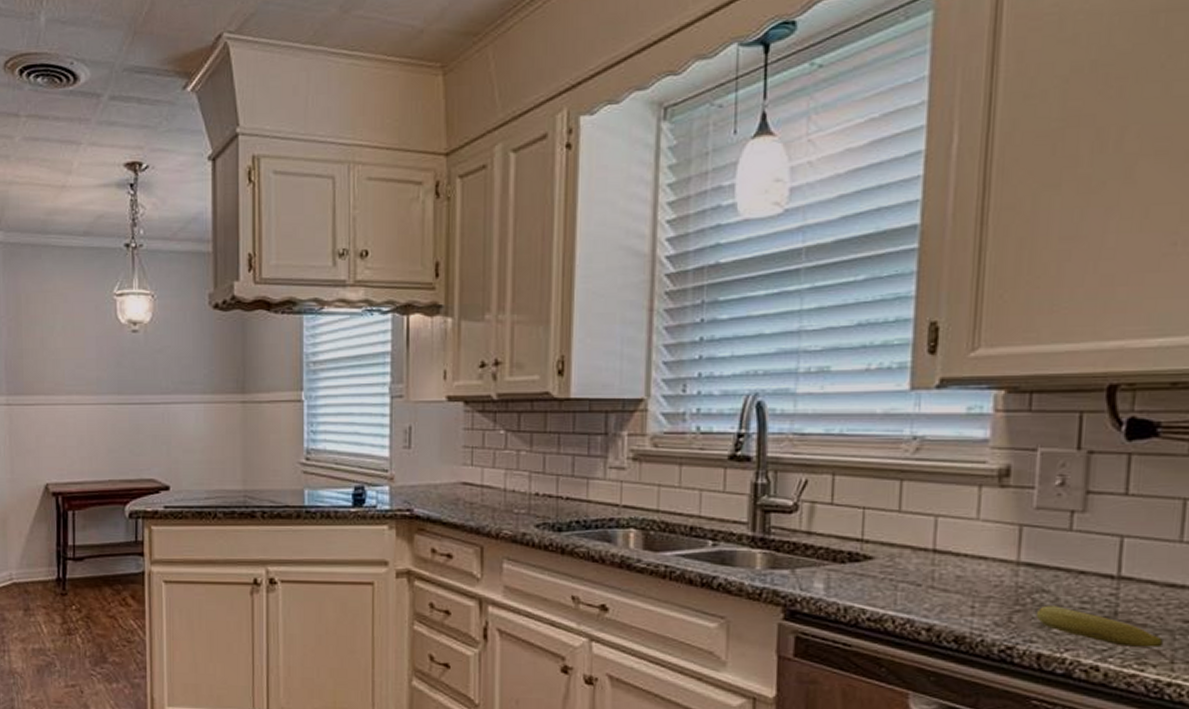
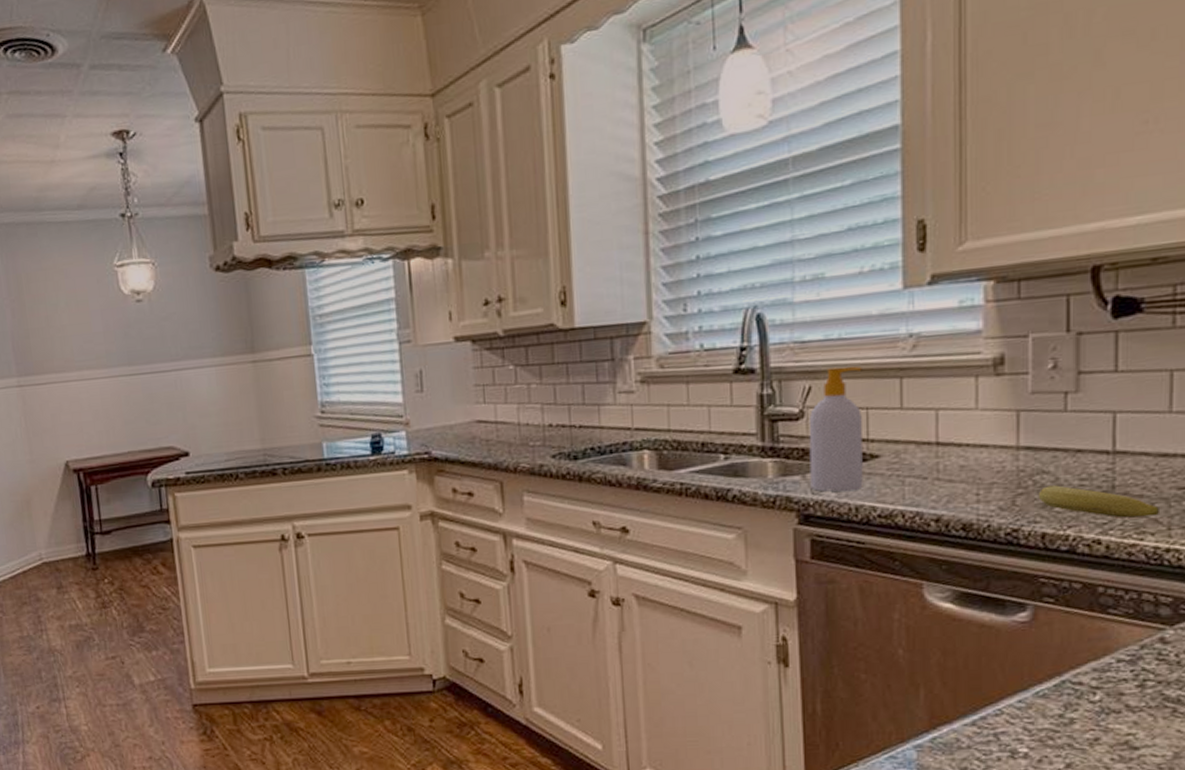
soap bottle: none [799,463,862,591] -> present [808,366,863,492]

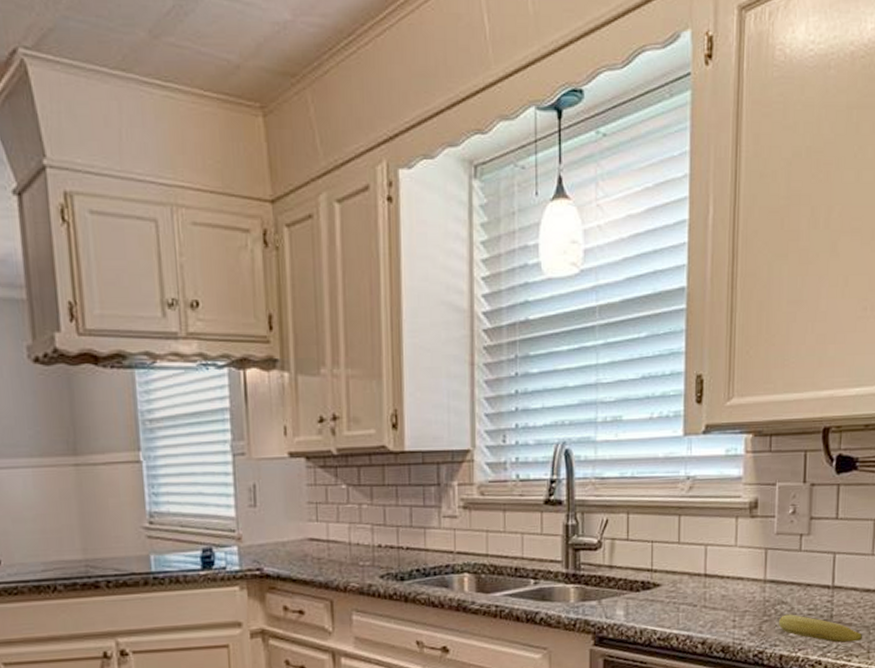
soap bottle: present [808,366,863,492] -> none [605,502,649,617]

